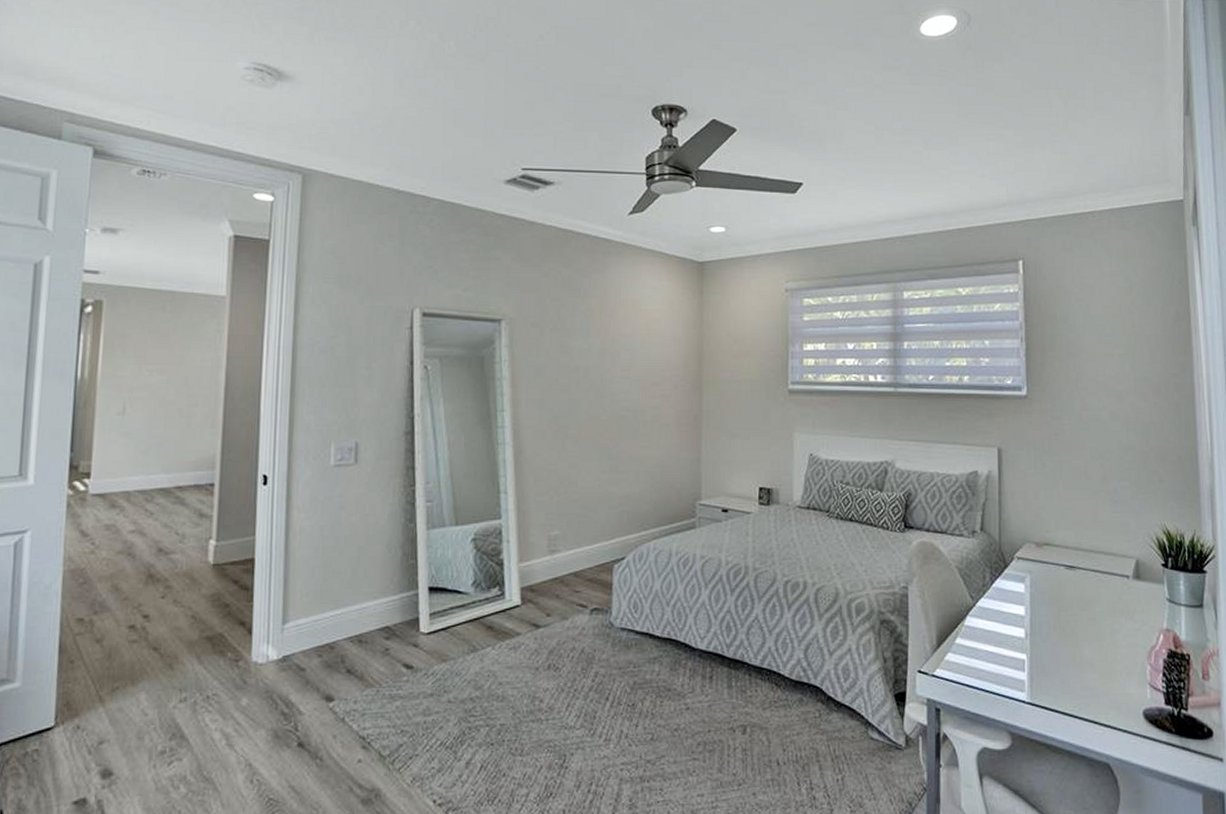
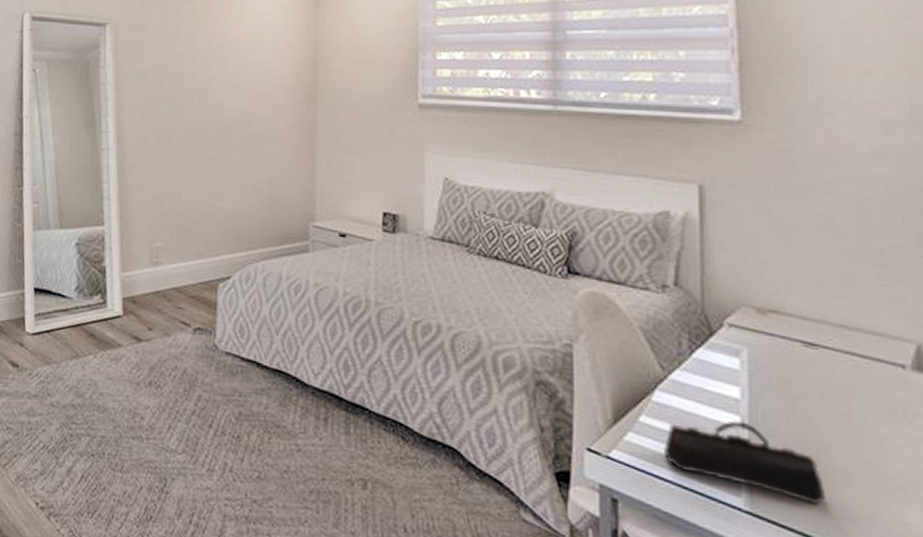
pencil case: none [973,633,1080,690] -> present [664,420,827,506]

